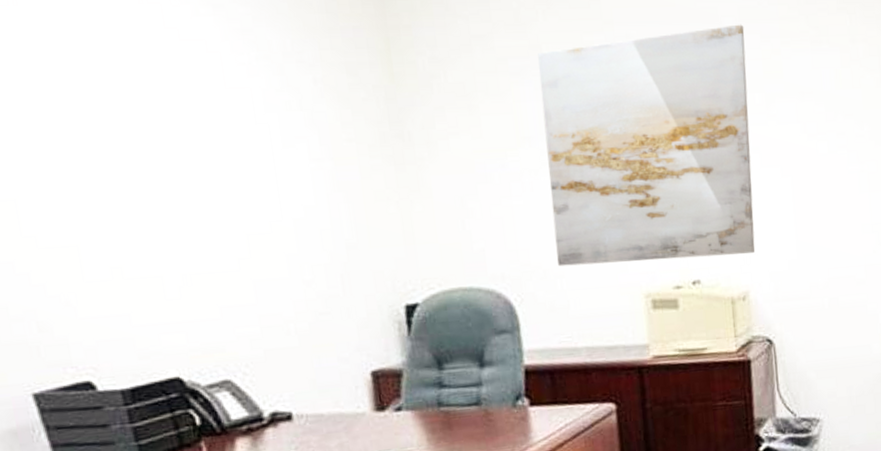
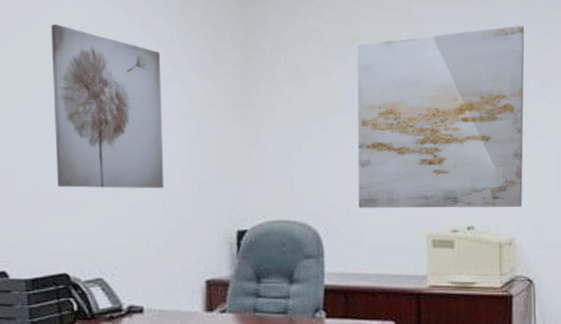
wall art: none [106,32,300,263] -> present [51,24,164,189]

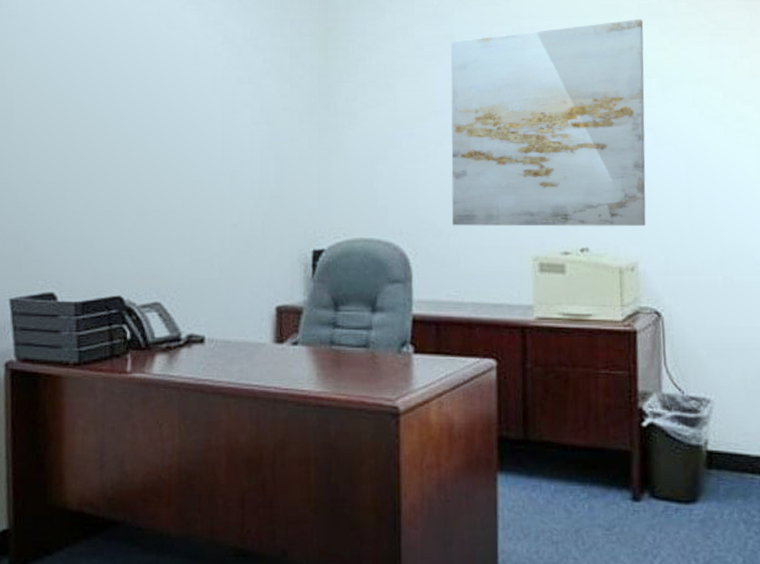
wall art: present [51,24,164,189] -> none [114,23,232,202]

